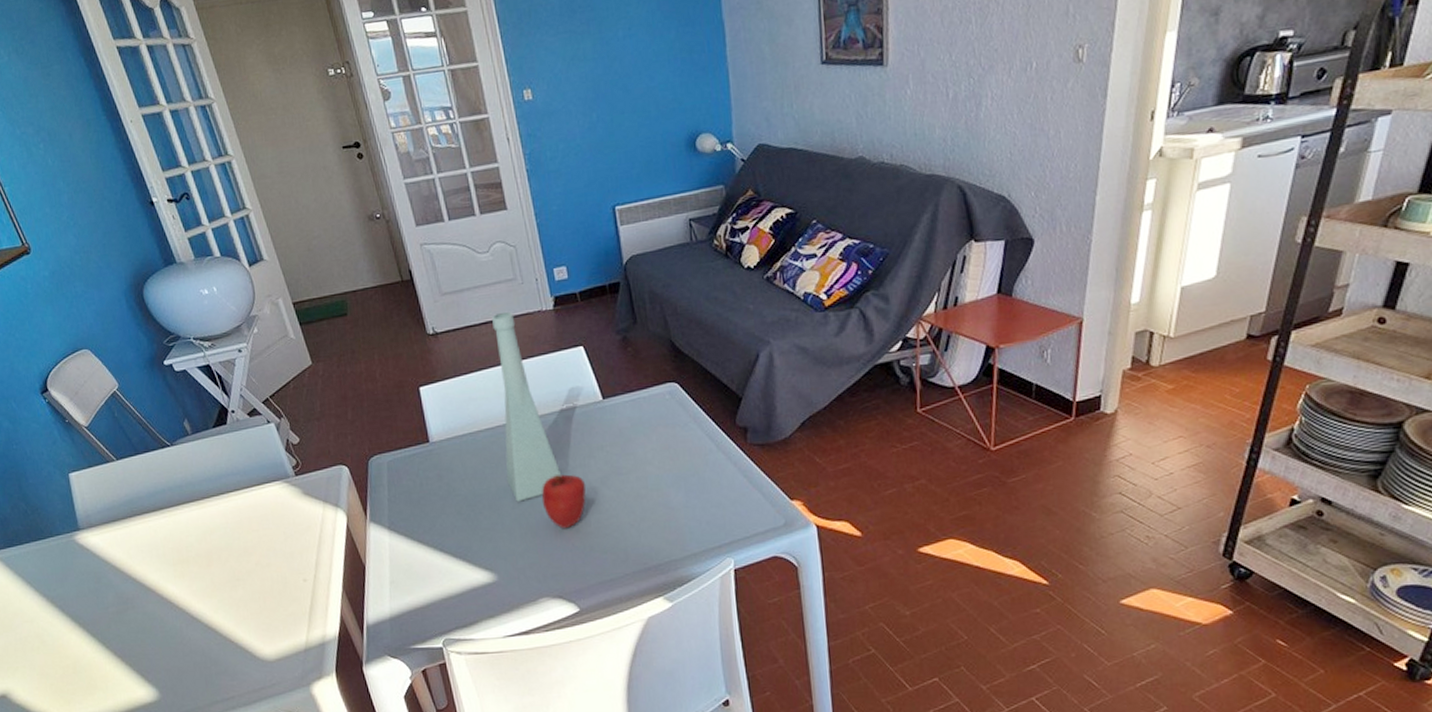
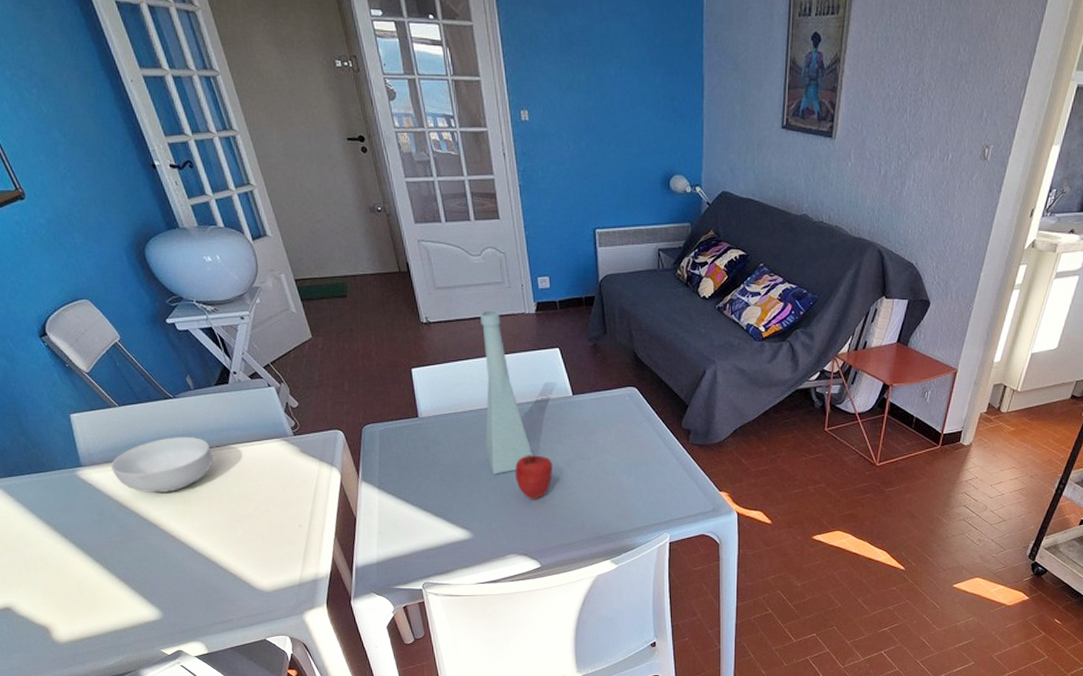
cereal bowl: none [108,487,212,554] -> present [111,437,213,492]

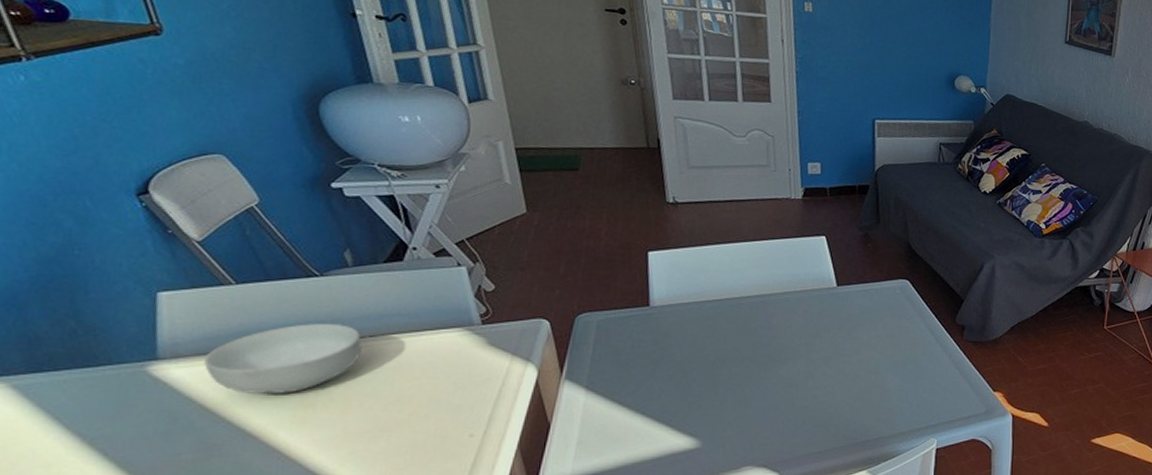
vase: present [480,310,533,474] -> none [727,193,786,372]
apple: present [514,455,553,500] -> none [761,351,807,402]

